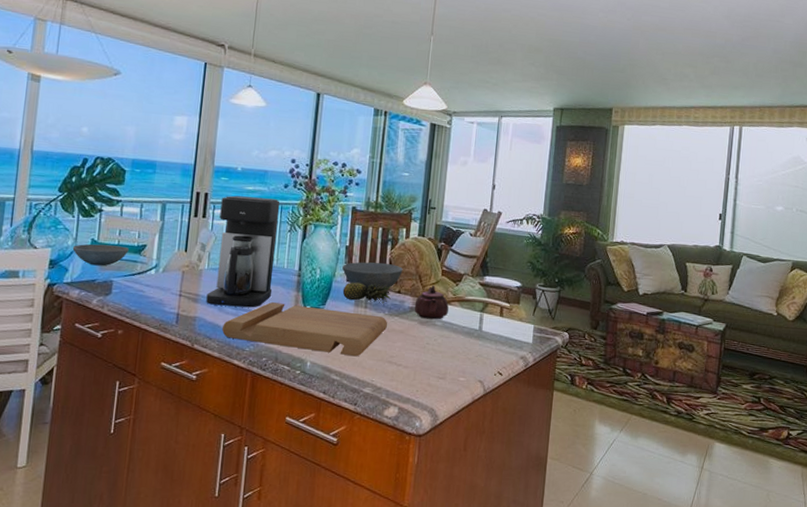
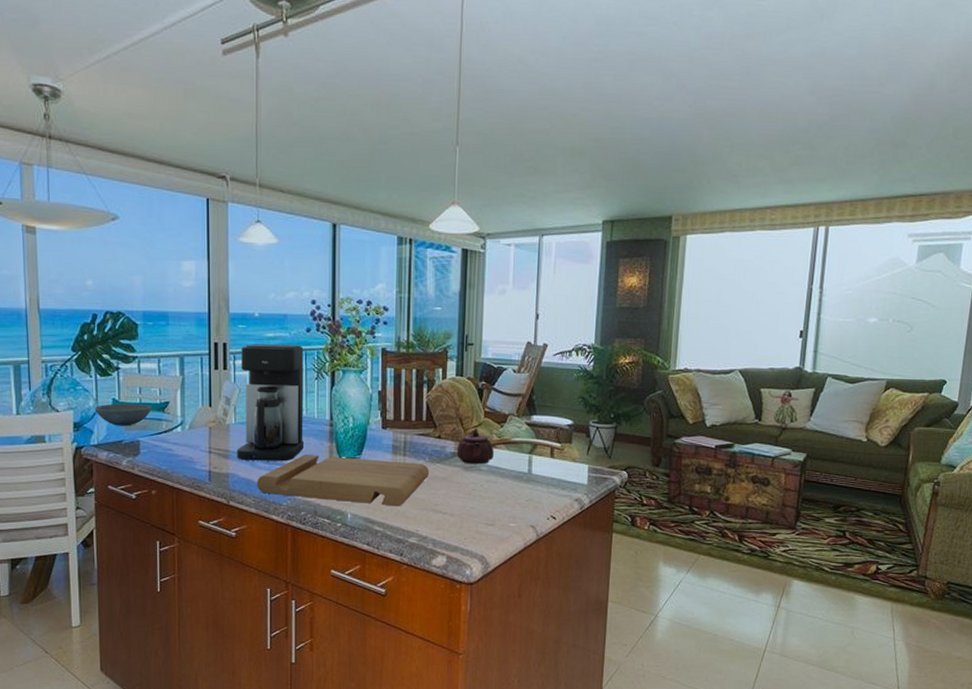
bowl: present [342,262,403,289] -> none [376,406,442,436]
fruit: present [342,282,391,304] -> none [378,429,431,451]

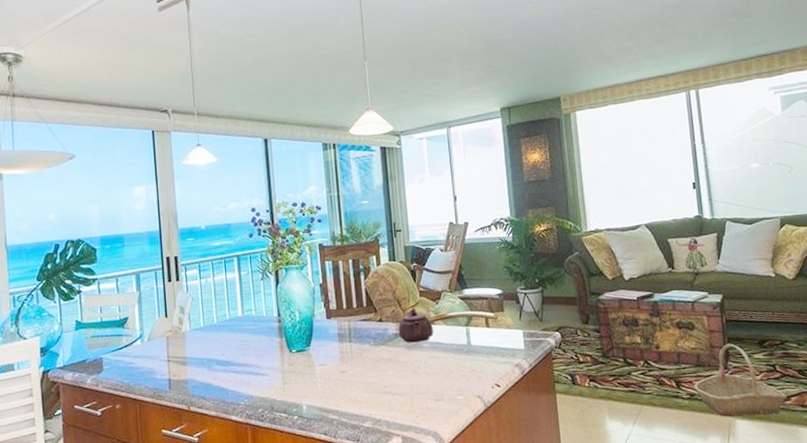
bowl: present [94,404,152,426] -> none [59,322,112,346]
coffee maker: present [237,344,305,461] -> none [191,250,257,365]
cutting board: present [257,455,430,507] -> none [214,347,376,396]
basket: none [756,504,851,579] -> present [694,343,788,416]

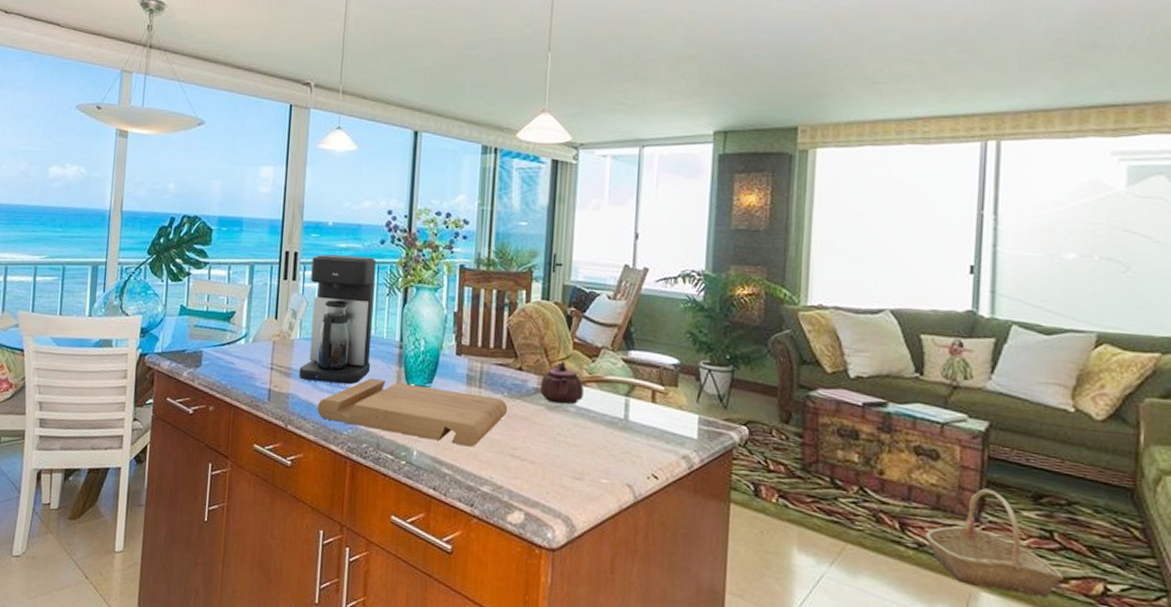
coffee maker: none [191,250,257,365] -> present [299,254,377,385]
cutting board: none [214,347,376,396] -> present [317,378,508,447]

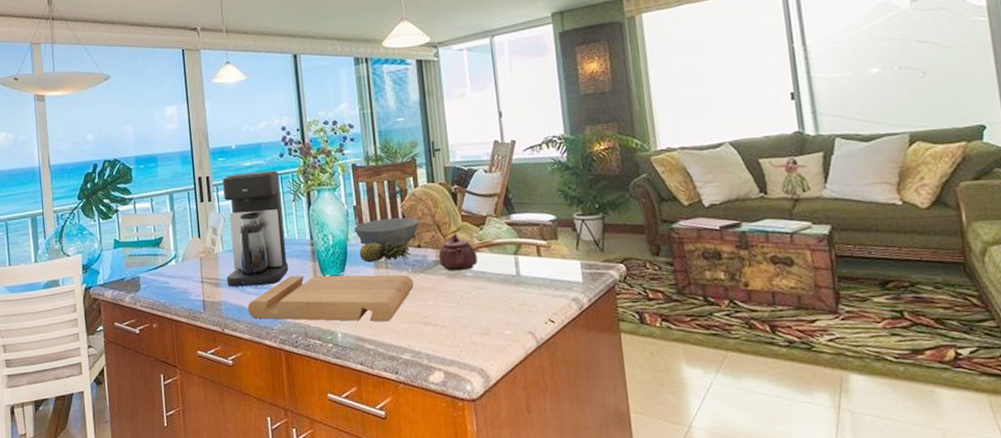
bowl: none [451,331,524,365] -> present [354,217,419,248]
fruit: none [452,356,510,383] -> present [359,240,412,263]
basket: present [925,488,1065,598] -> none [793,283,920,370]

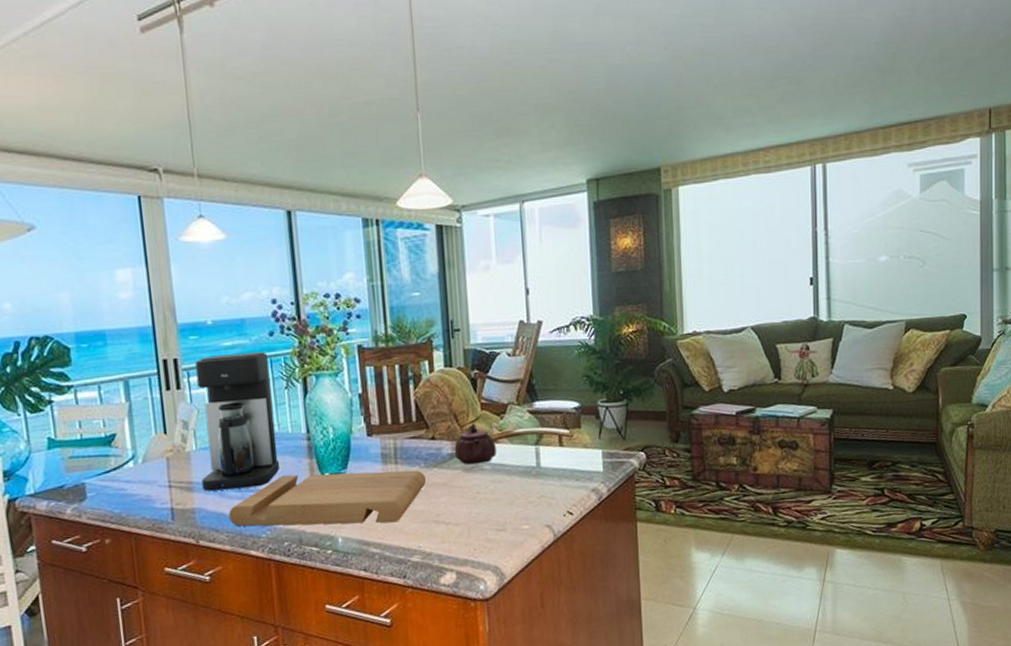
bowl: present [354,217,419,248] -> none [359,406,433,441]
fruit: present [359,240,412,263] -> none [364,432,424,458]

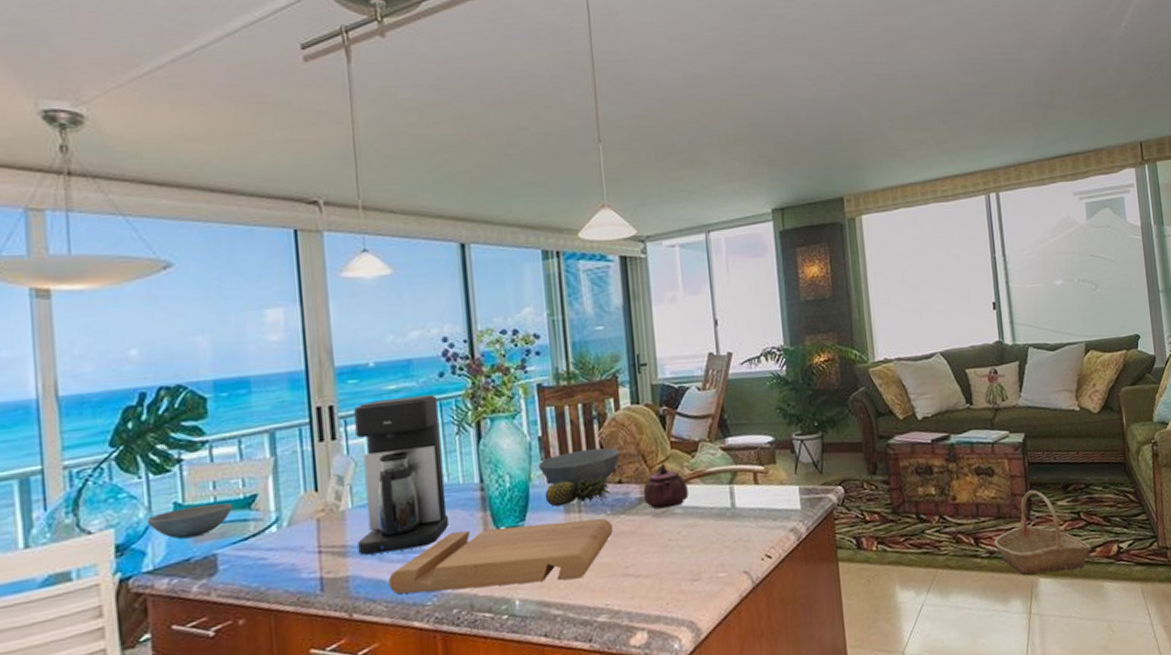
bowl: none [26,440,96,469] -> present [146,503,232,540]
bowl: none [359,406,433,441] -> present [539,448,620,487]
fruit: none [364,432,424,458] -> present [545,476,611,507]
basket: none [792,465,894,545] -> present [993,490,1092,575]

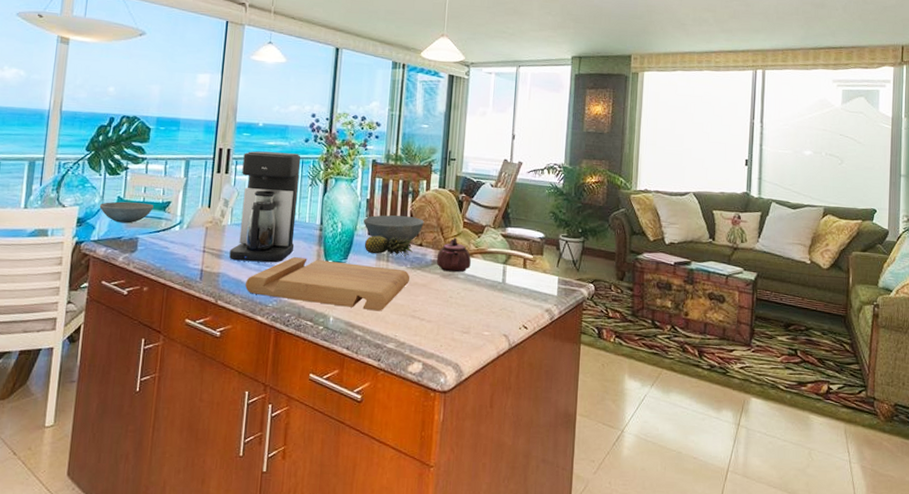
basket: present [993,490,1092,575] -> none [715,322,804,398]

